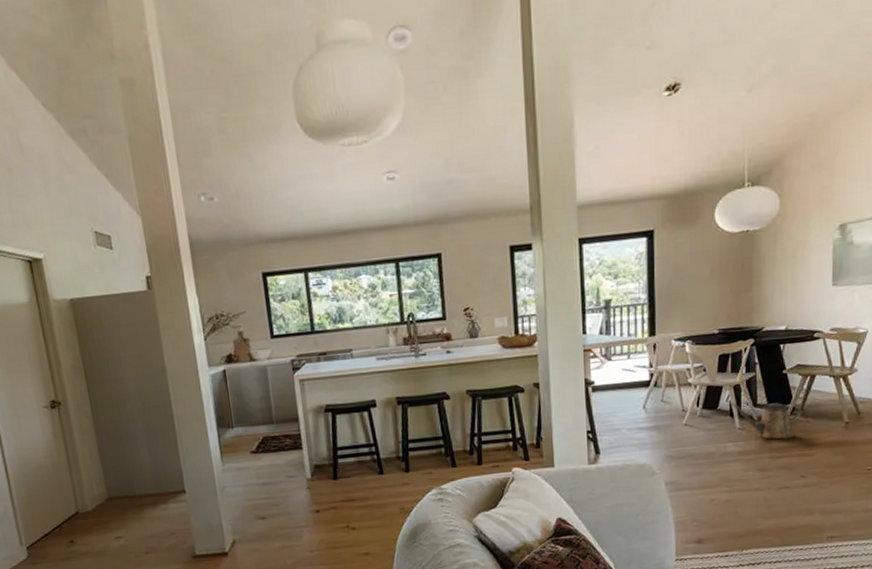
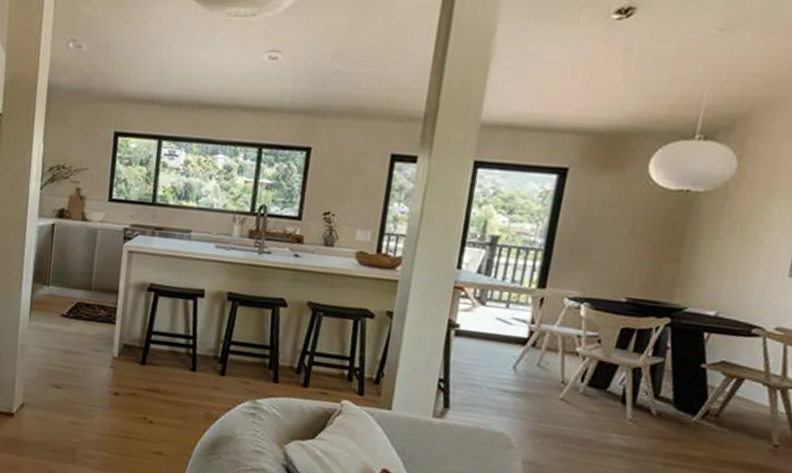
watering can: present [729,402,802,440] -> none [623,386,718,448]

